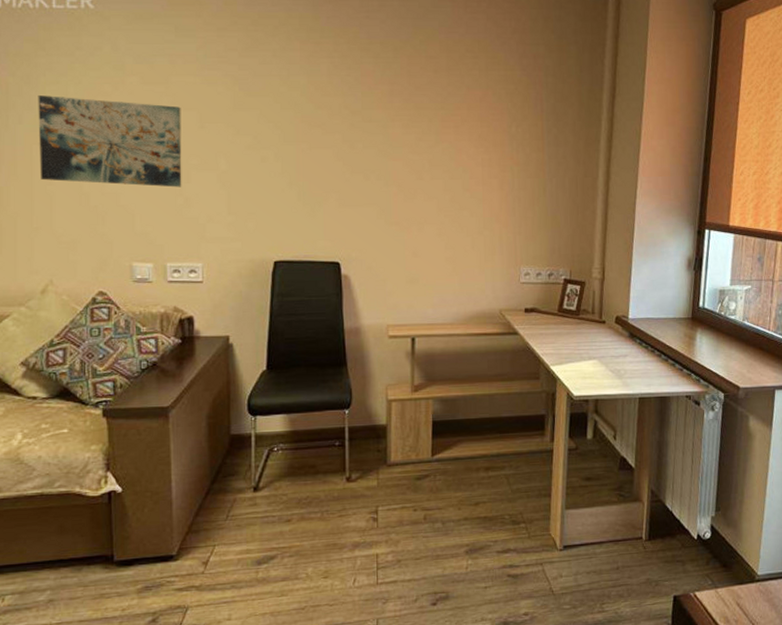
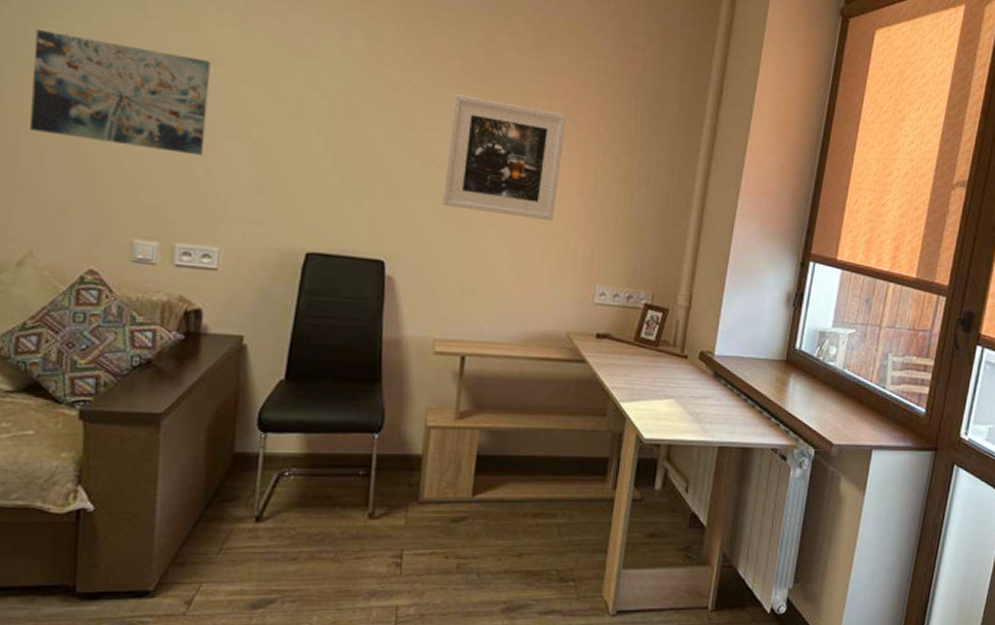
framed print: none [383,113,483,215] -> present [442,93,567,221]

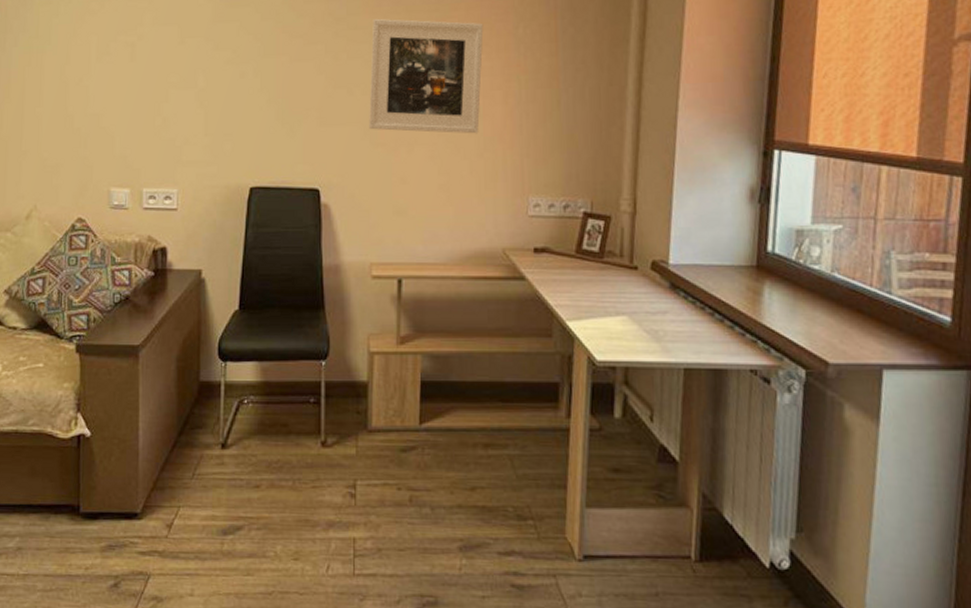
wall art: present [29,30,211,156] -> none [30,16,163,108]

